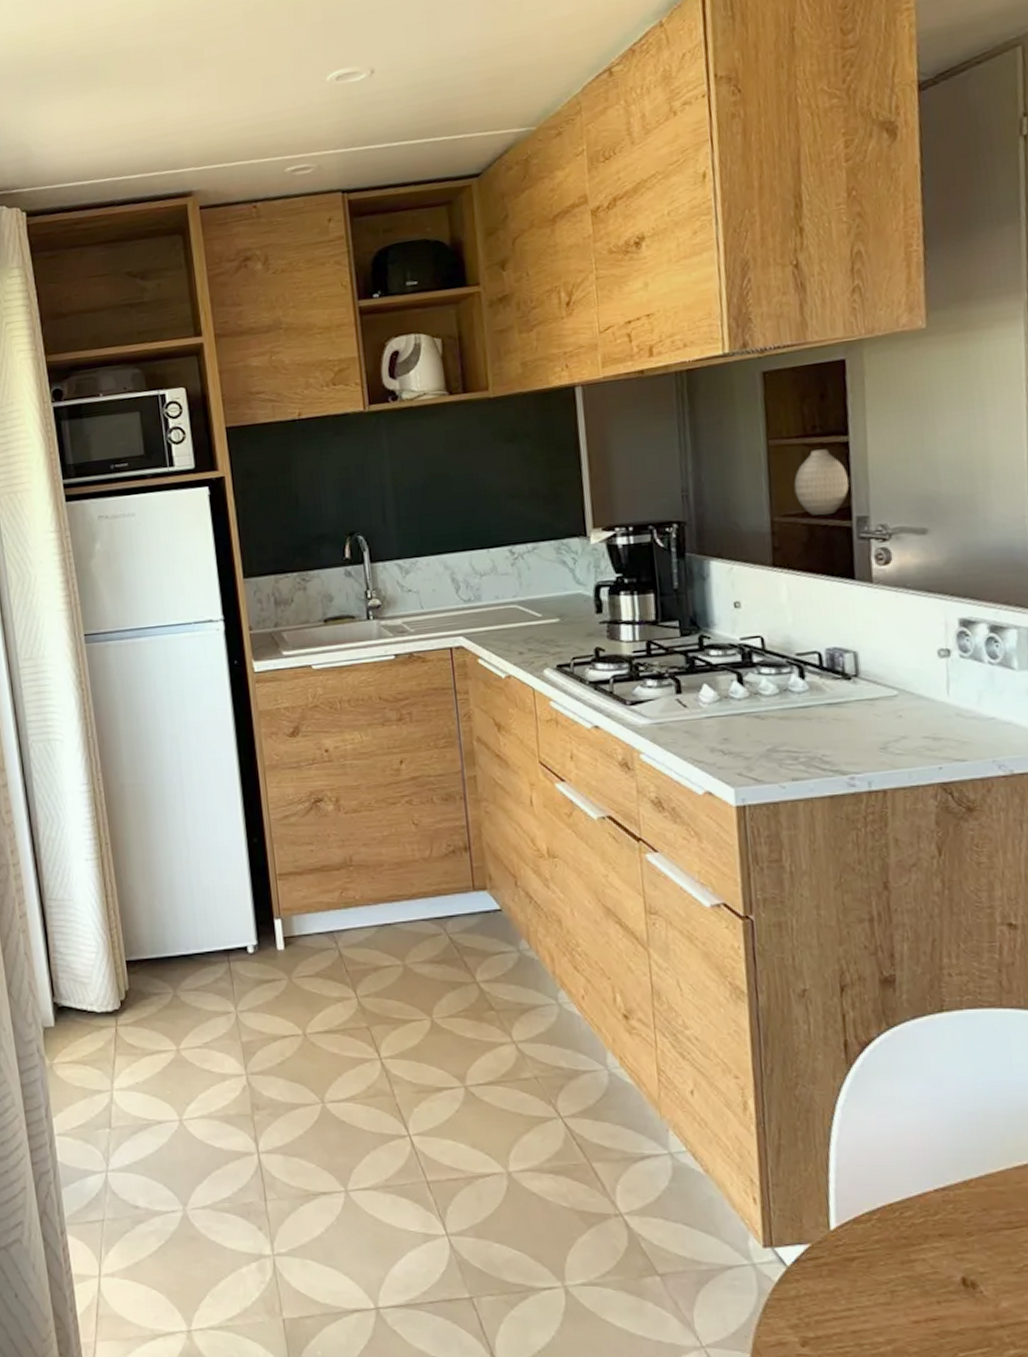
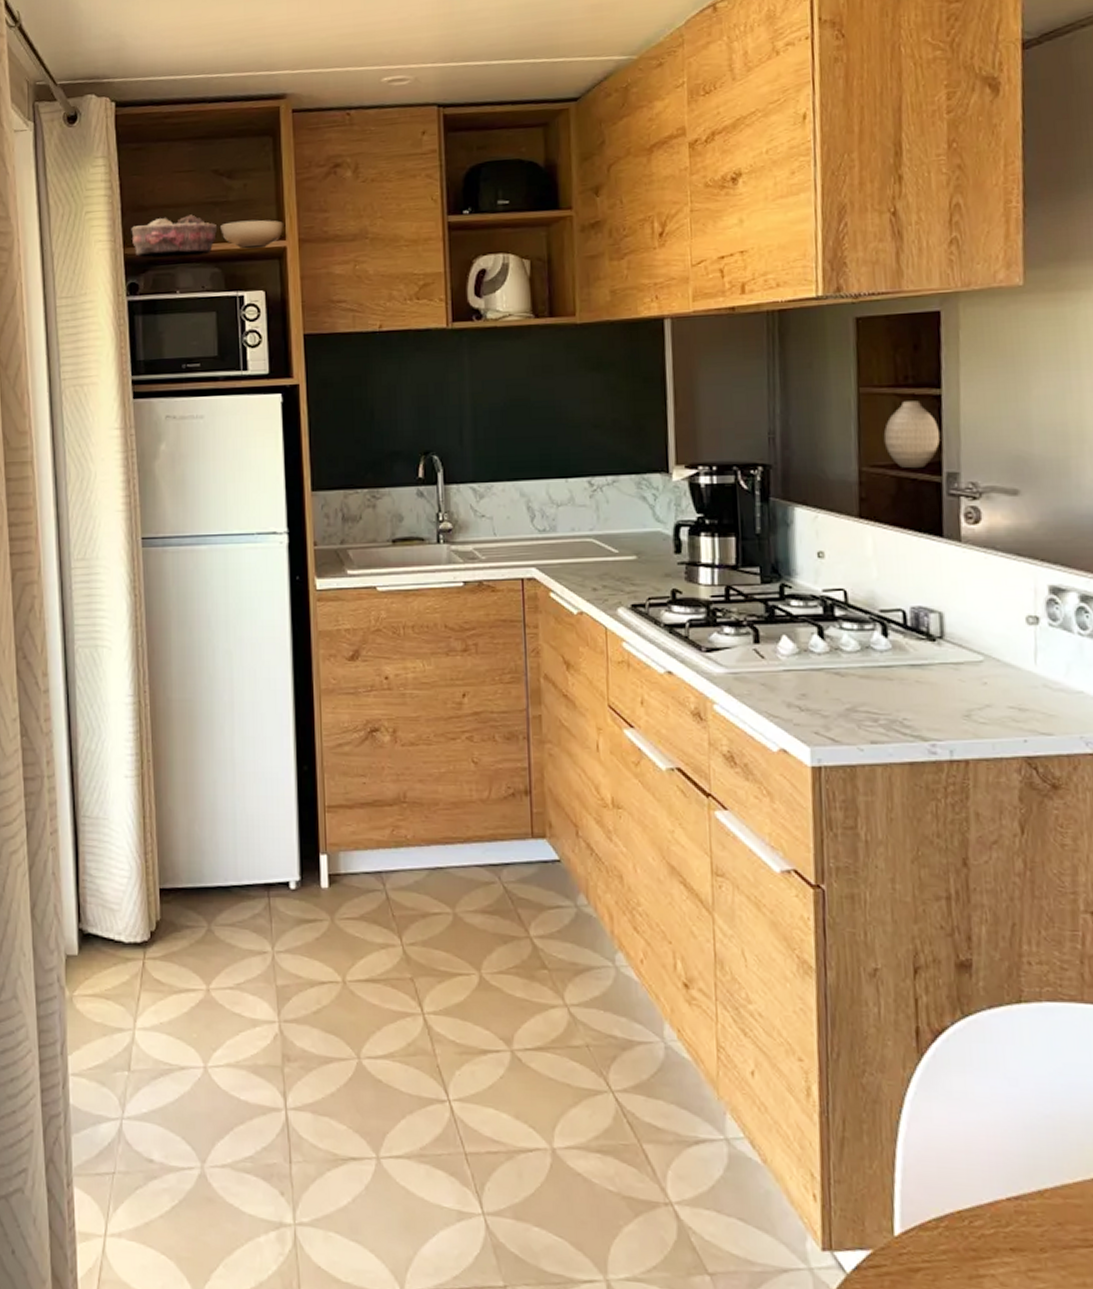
decorative basket: none [51,318,135,365] -> present [131,214,218,259]
bowl: none [136,317,200,349] -> present [219,220,284,249]

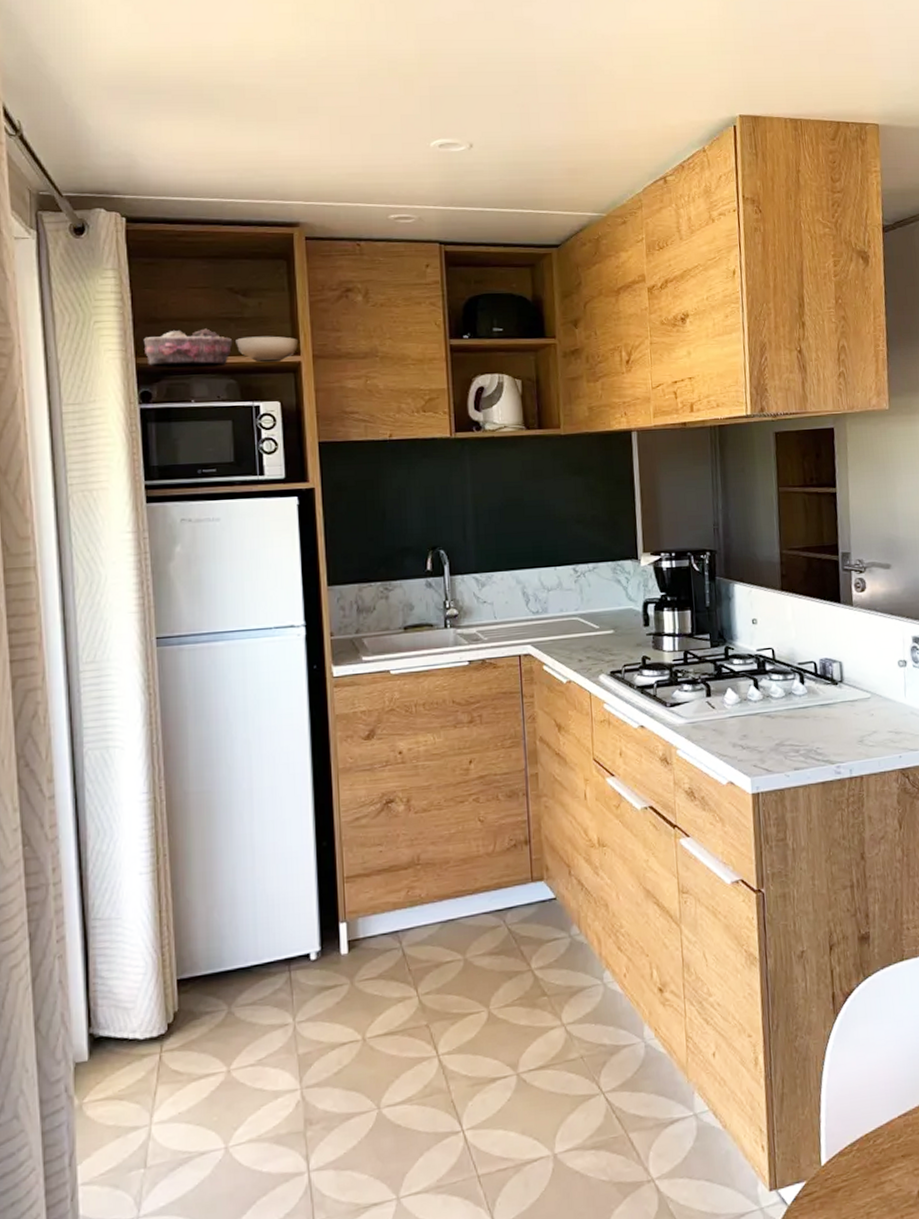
vase: present [883,401,940,469] -> none [797,497,836,551]

